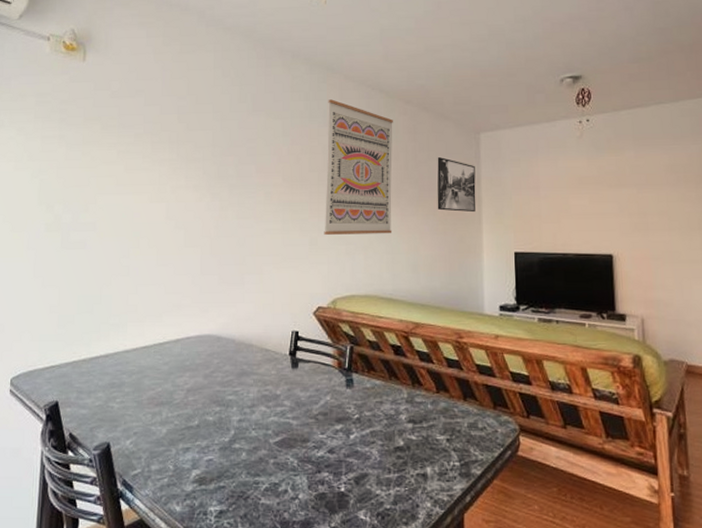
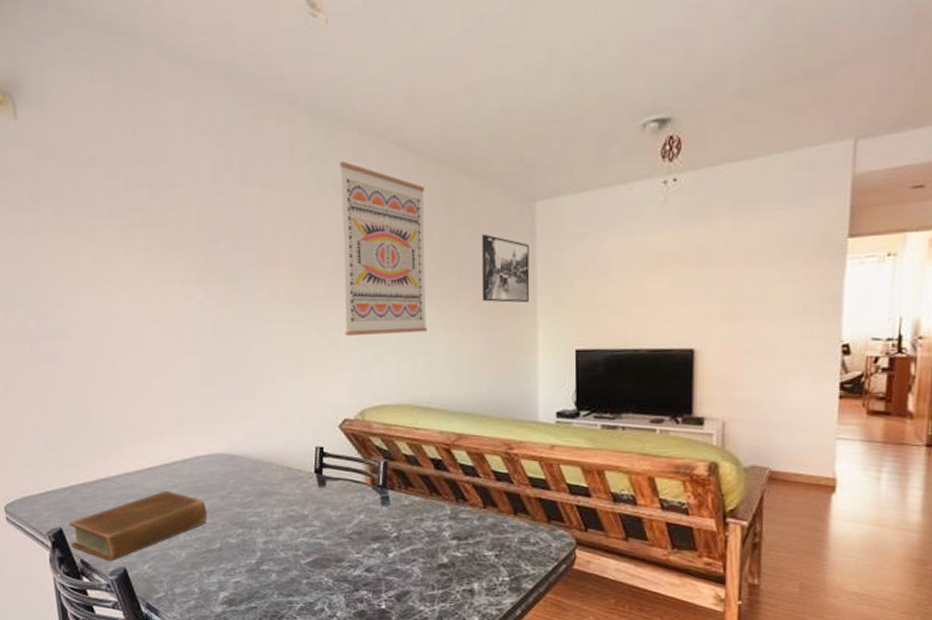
book: none [64,368,191,436] -> present [69,490,208,562]

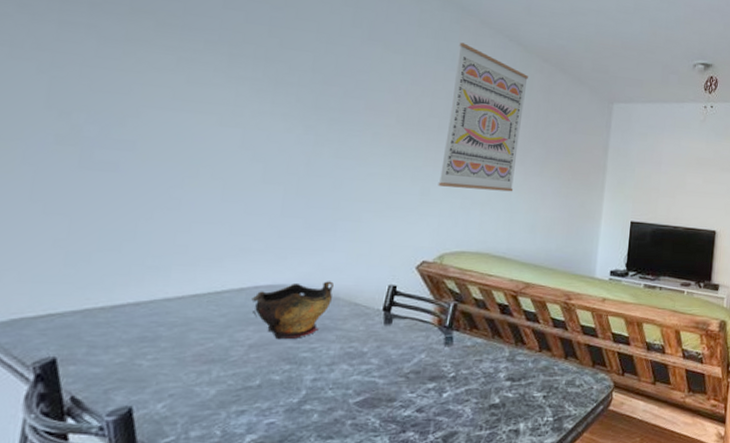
book: present [69,490,208,562] -> none [63,320,254,400]
decorative bowl: none [196,447,265,506] -> present [251,281,334,340]
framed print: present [481,235,530,303] -> none [562,121,605,180]

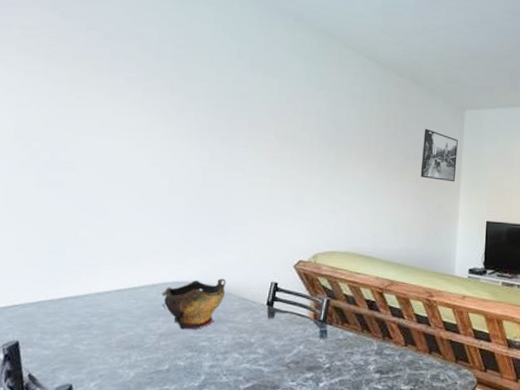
wall art: present [438,42,528,192] -> none [311,64,386,196]
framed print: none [562,121,605,180] -> present [420,129,458,182]

